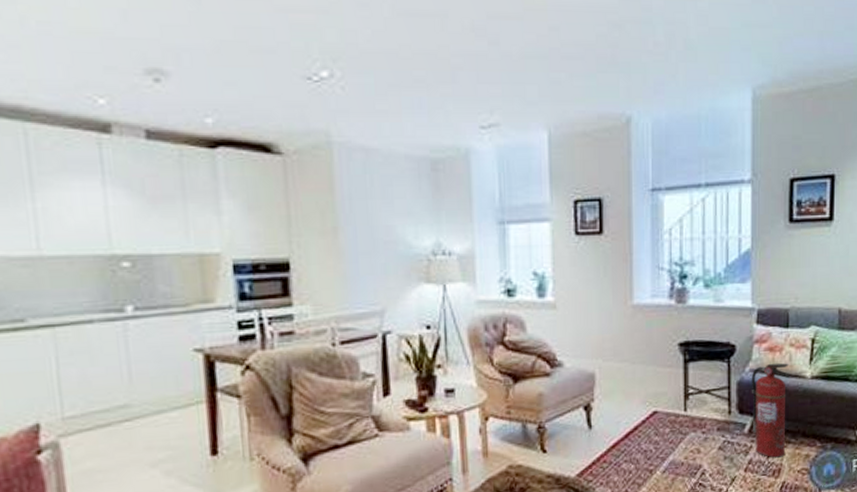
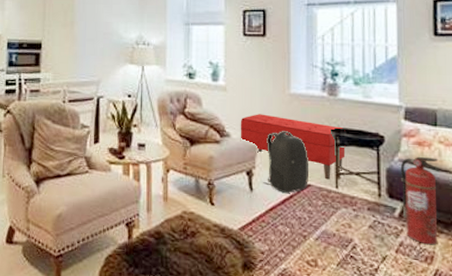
bench: none [574,333,695,403] -> present [240,114,346,180]
backpack: none [604,351,655,425] -> present [263,131,308,193]

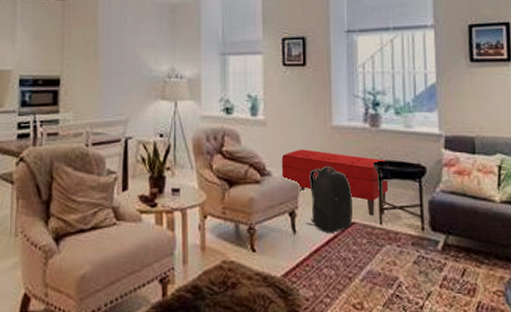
fire extinguisher: present [400,156,440,245] -> none [442,185,480,277]

